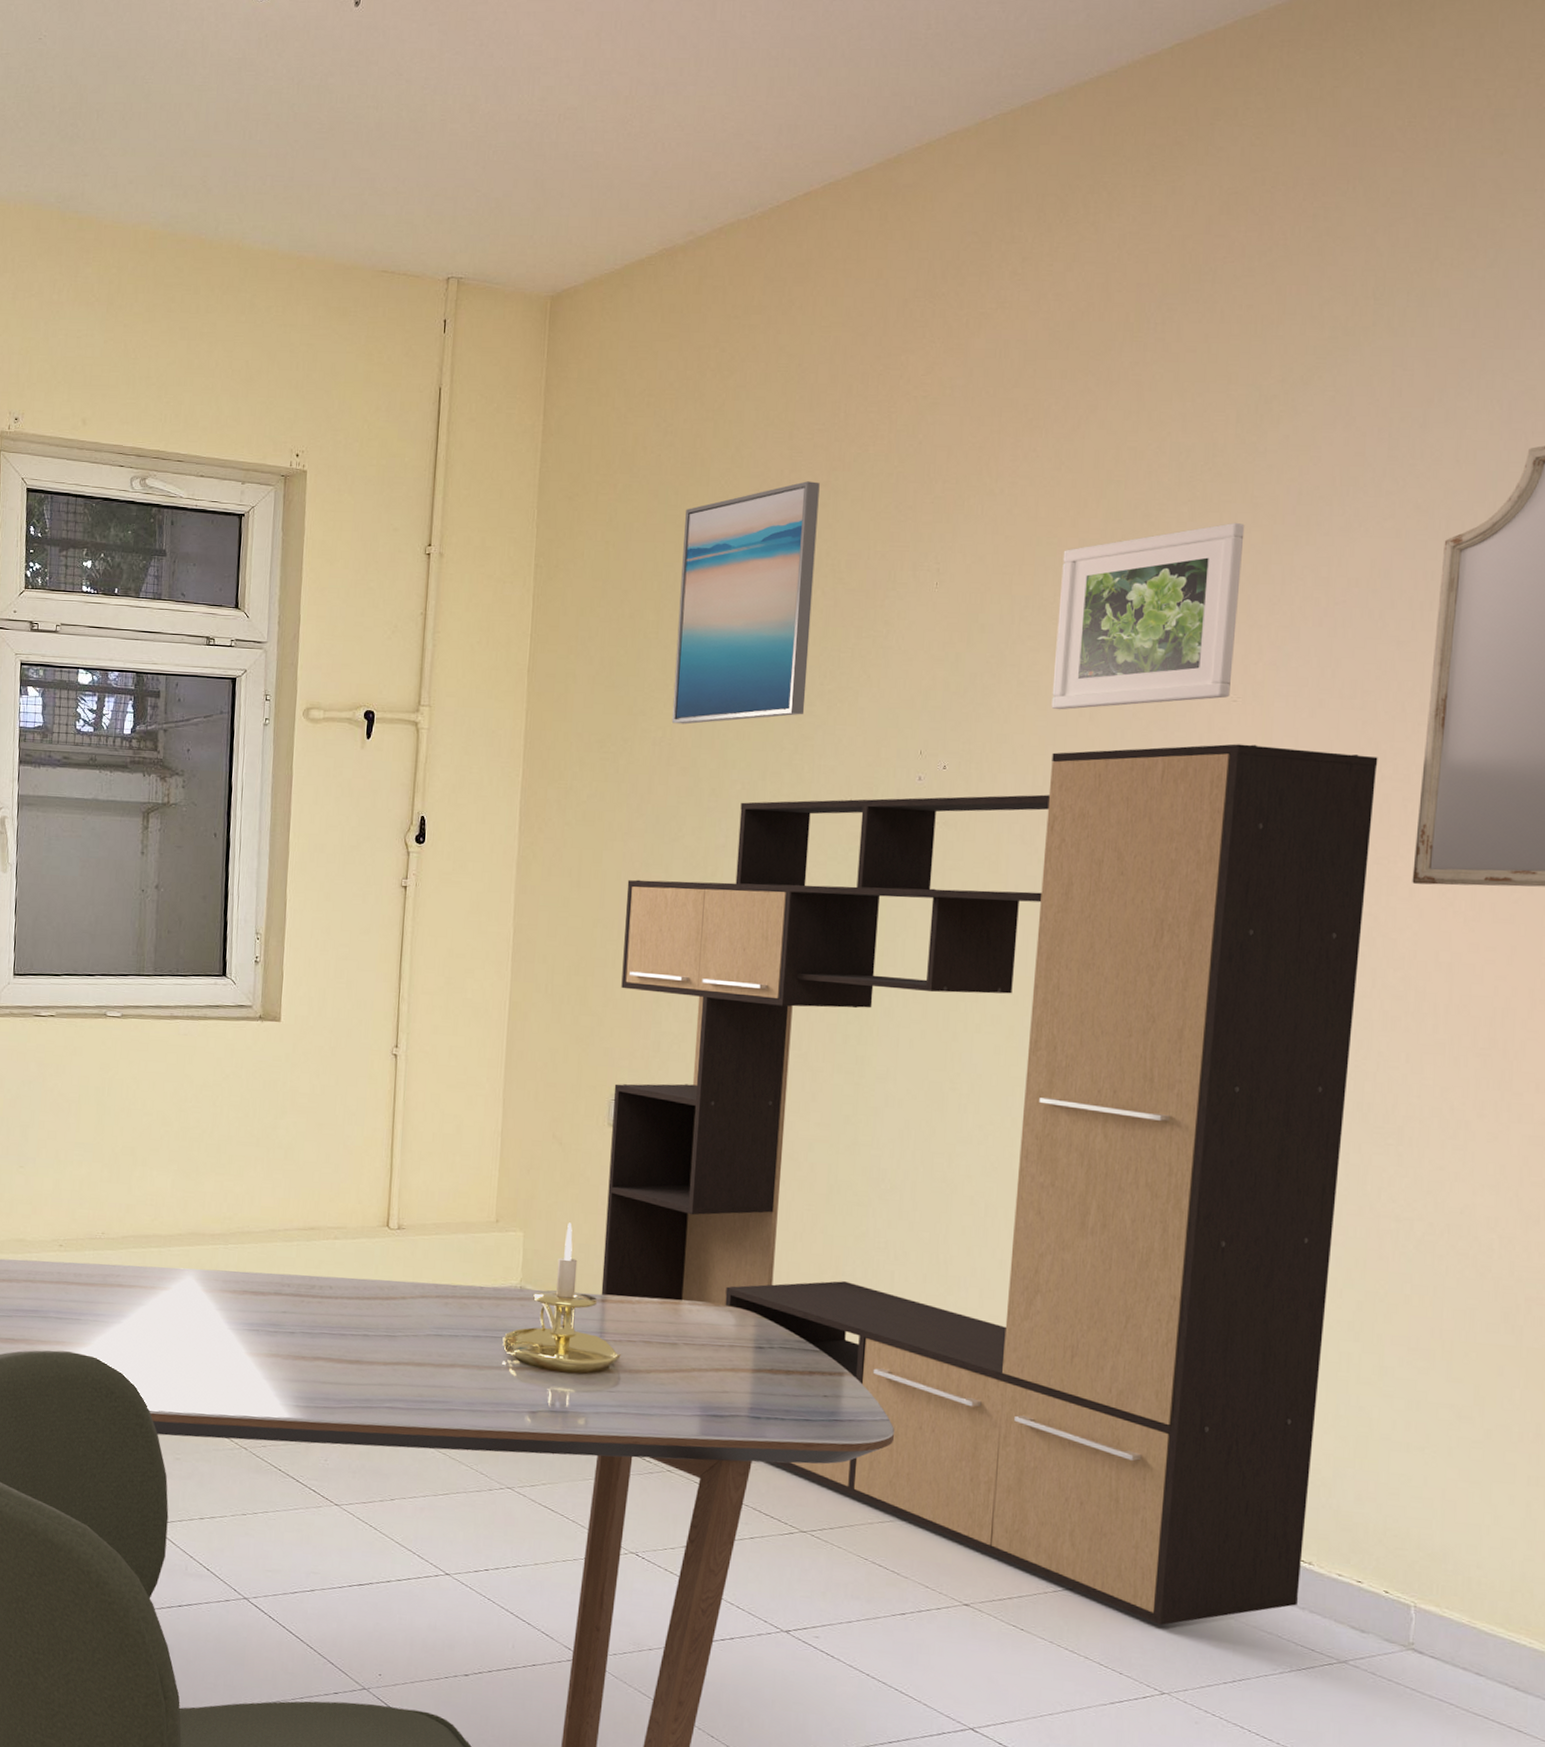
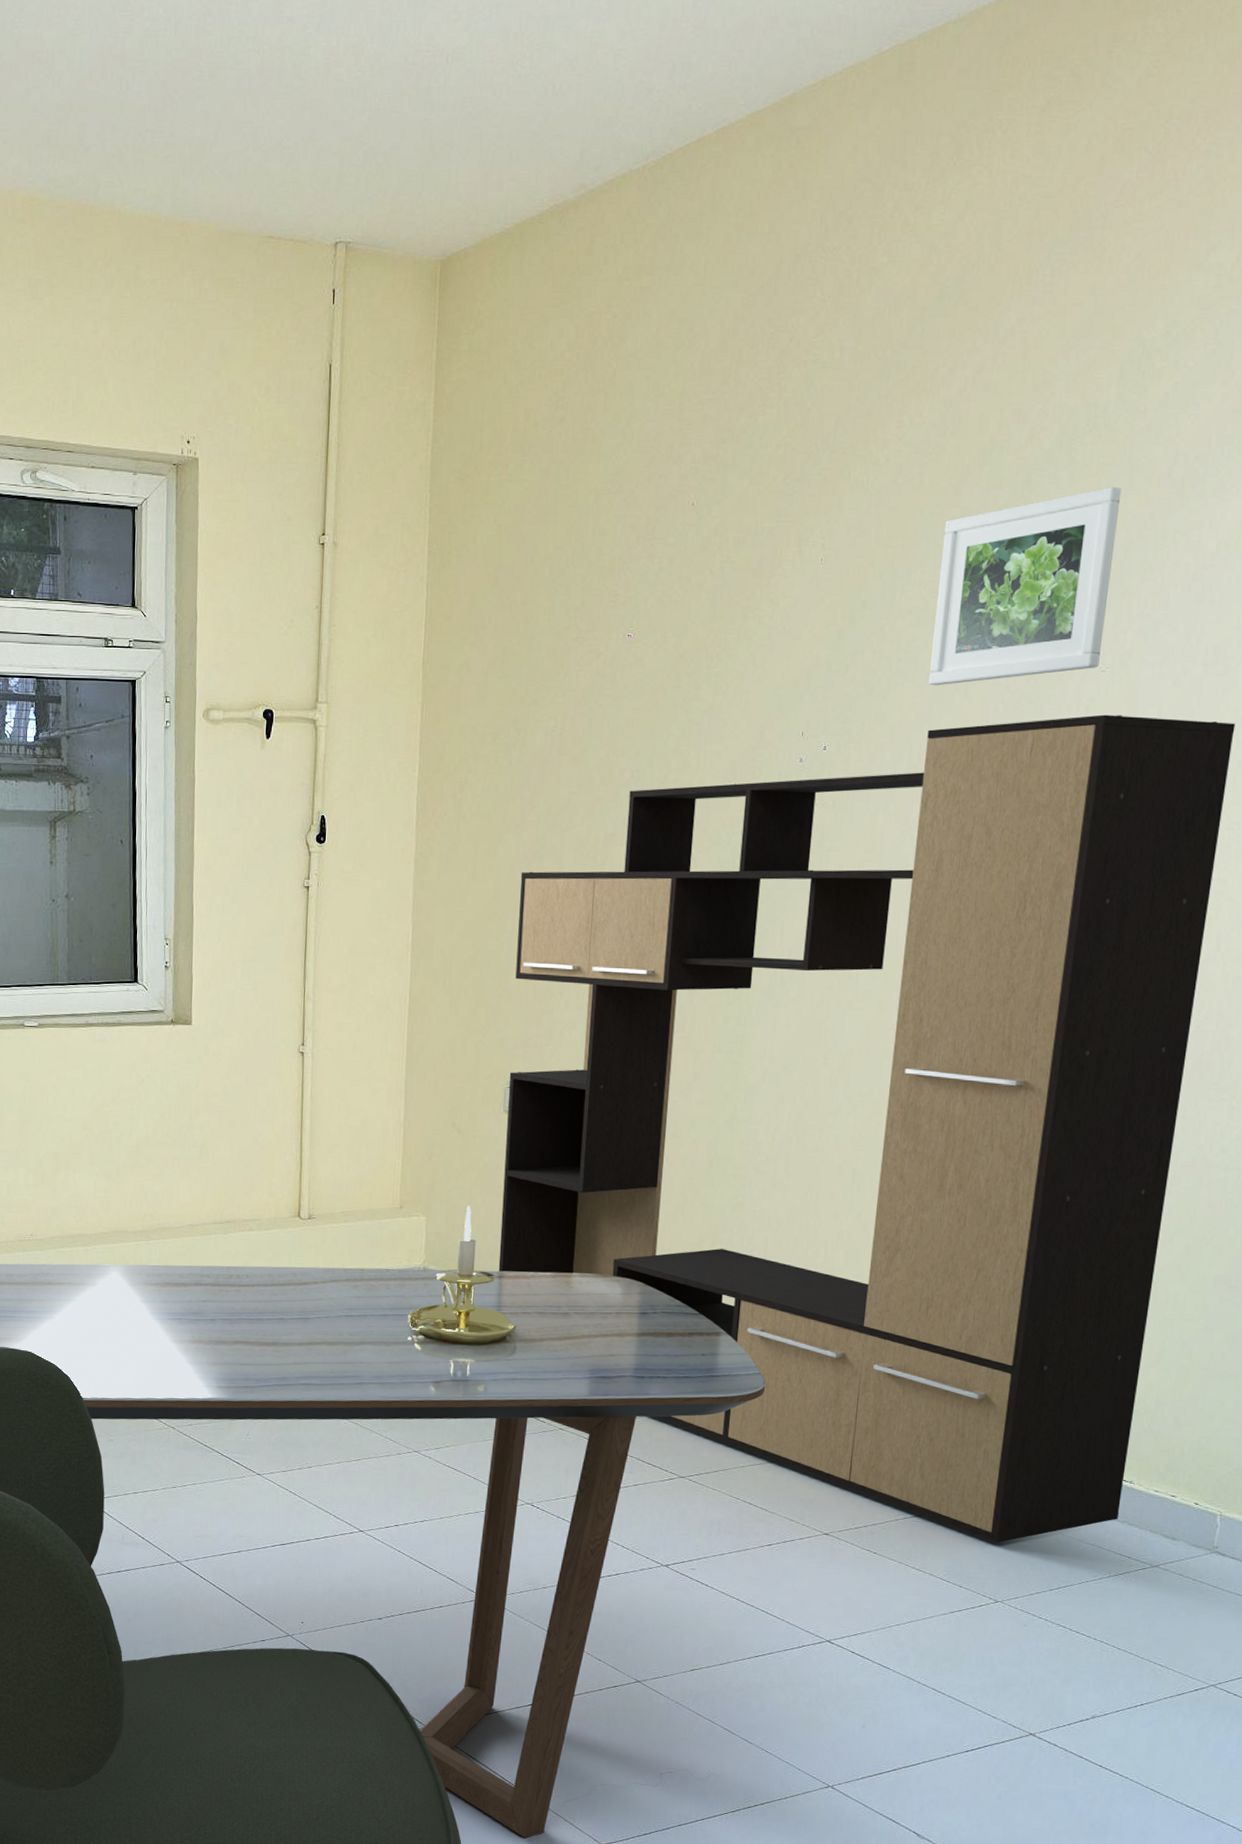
wall art: present [671,481,820,725] -> none [563,455,709,713]

